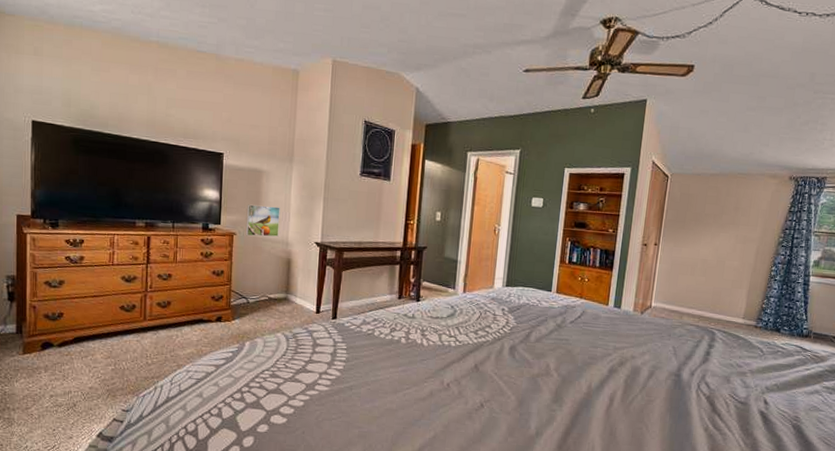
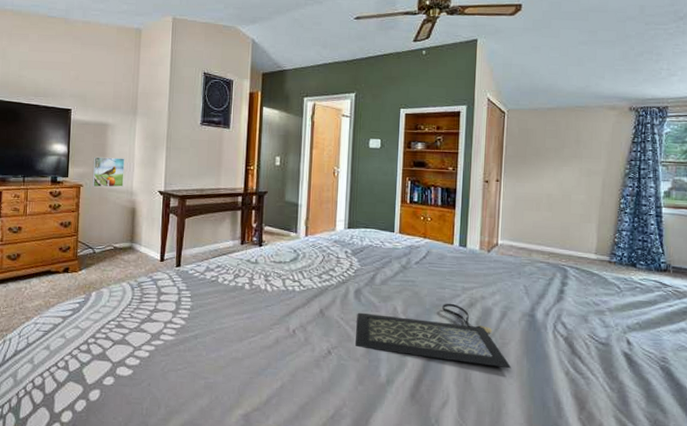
clutch bag: none [508,361,655,424] -> present [355,303,512,369]

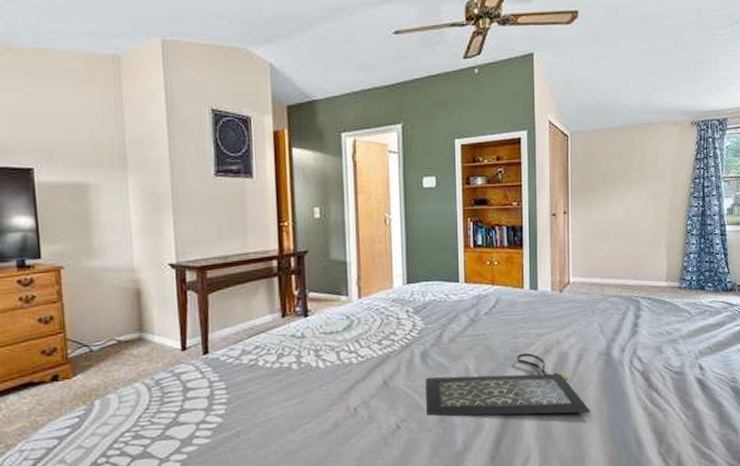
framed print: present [92,156,125,188] -> none [73,226,121,269]

